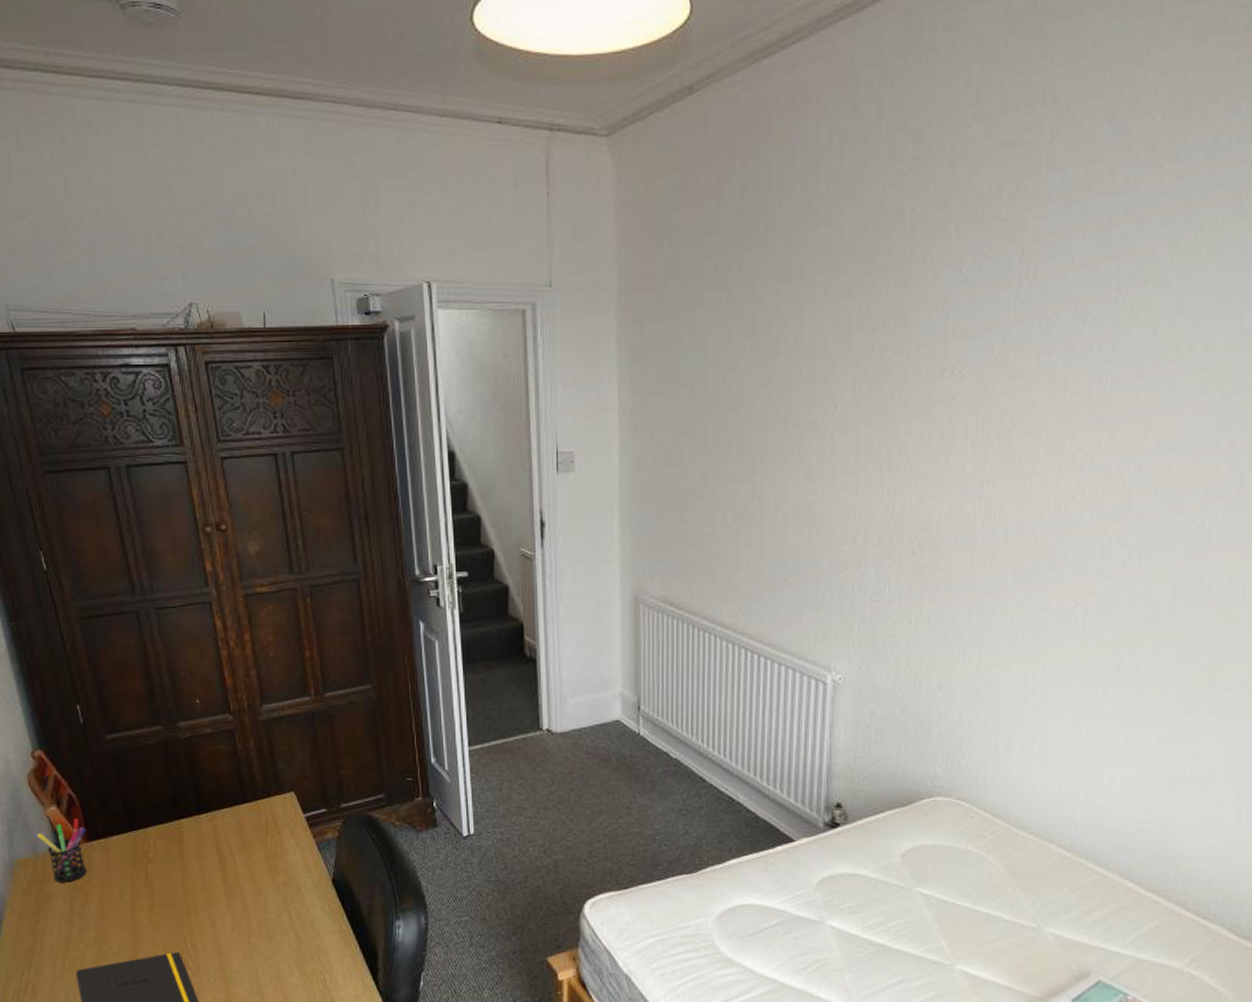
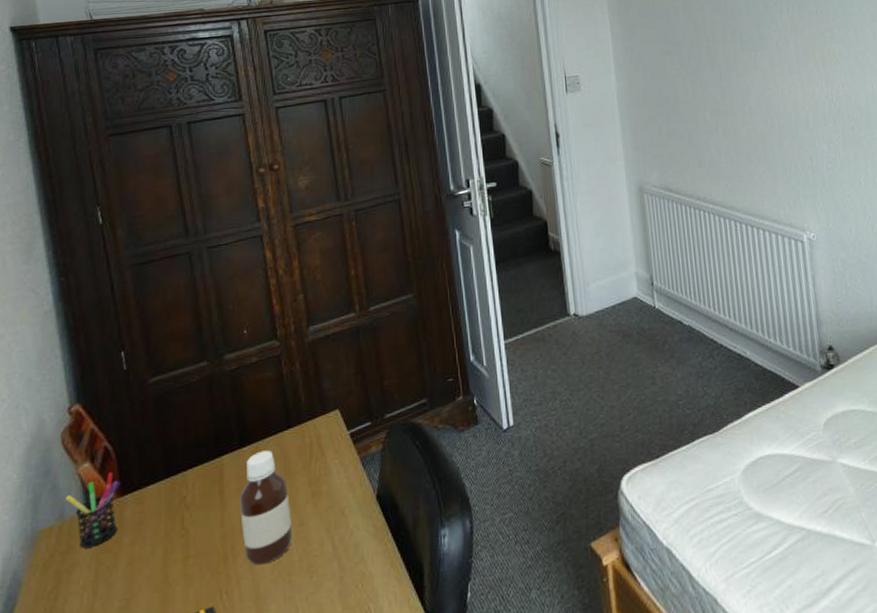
bottle: none [199,820,250,924] -> present [240,450,292,566]

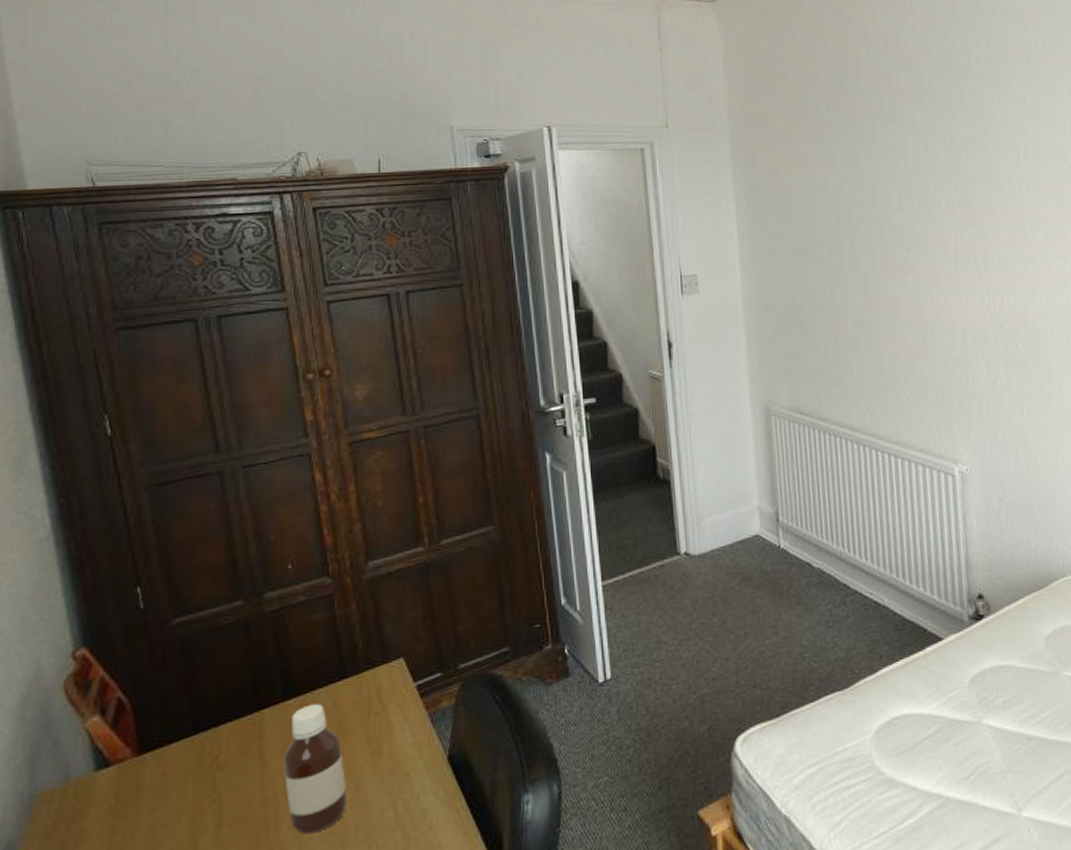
pen holder: present [65,472,121,549] -> none [70,727,138,815]

